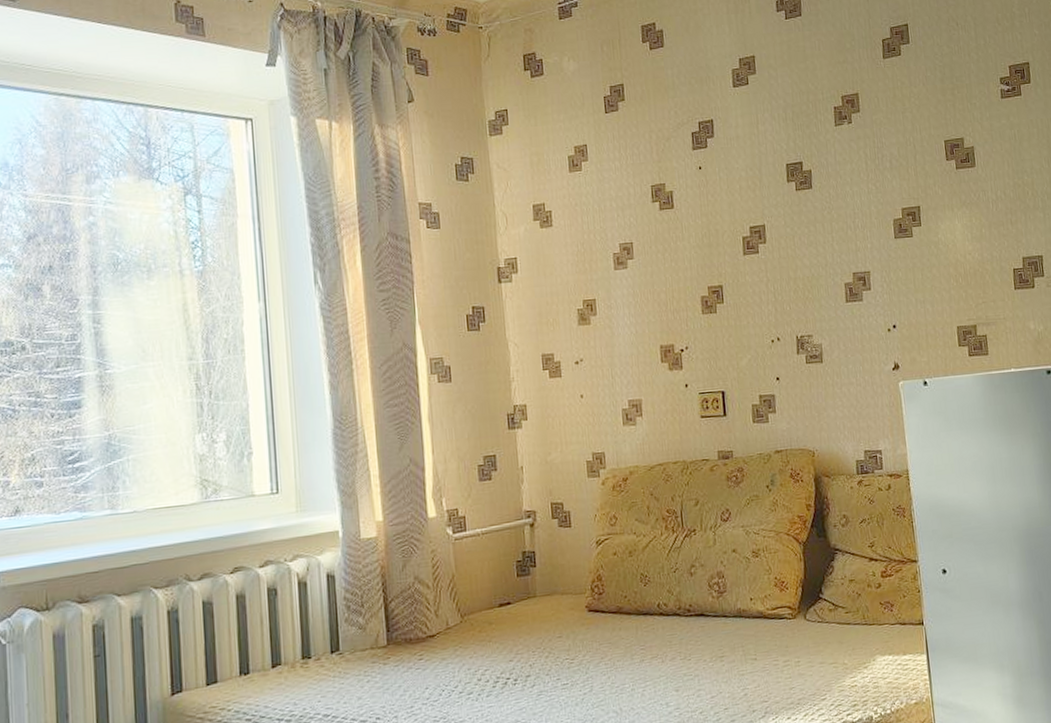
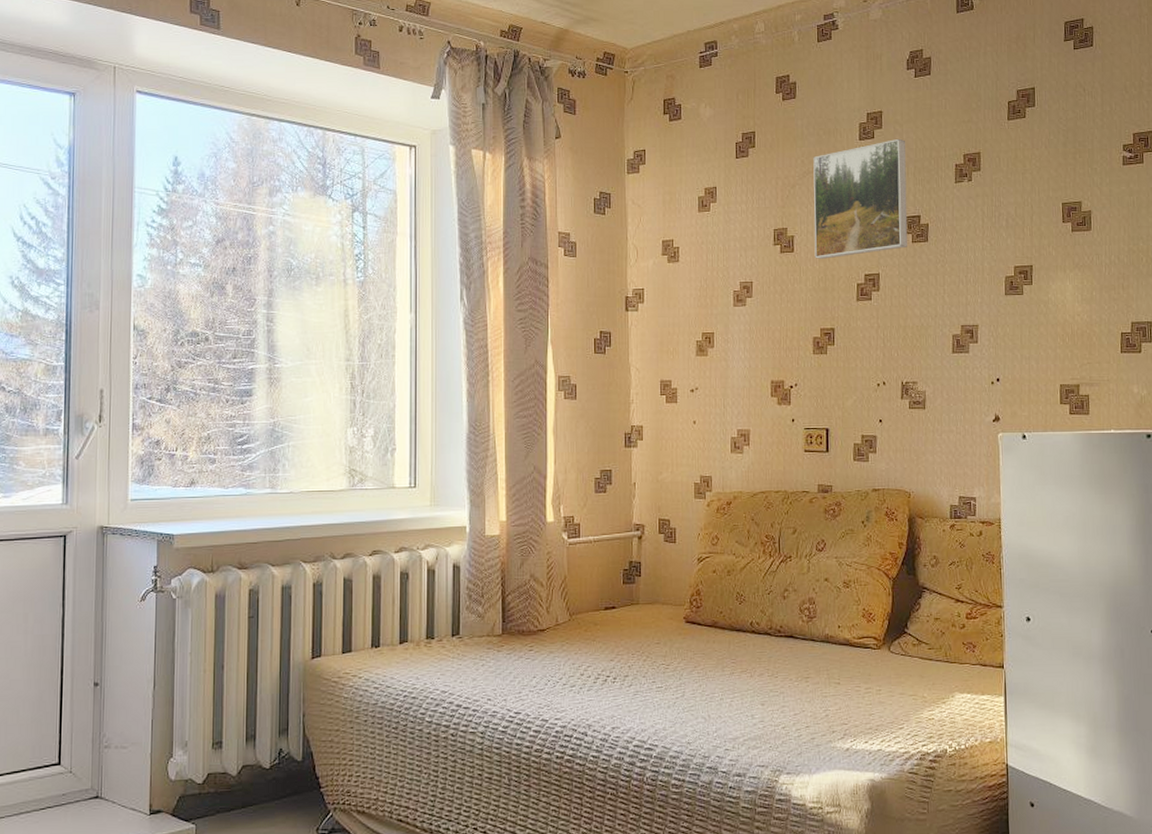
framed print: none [686,83,791,214] -> present [813,138,908,259]

